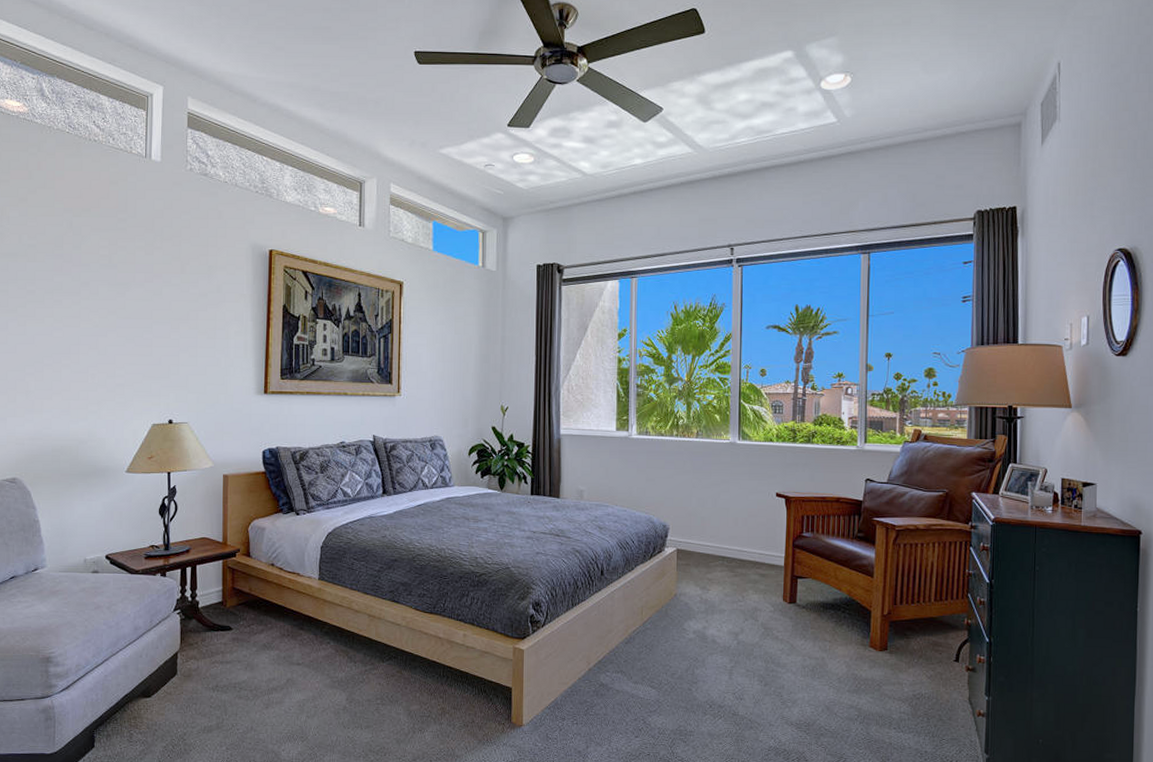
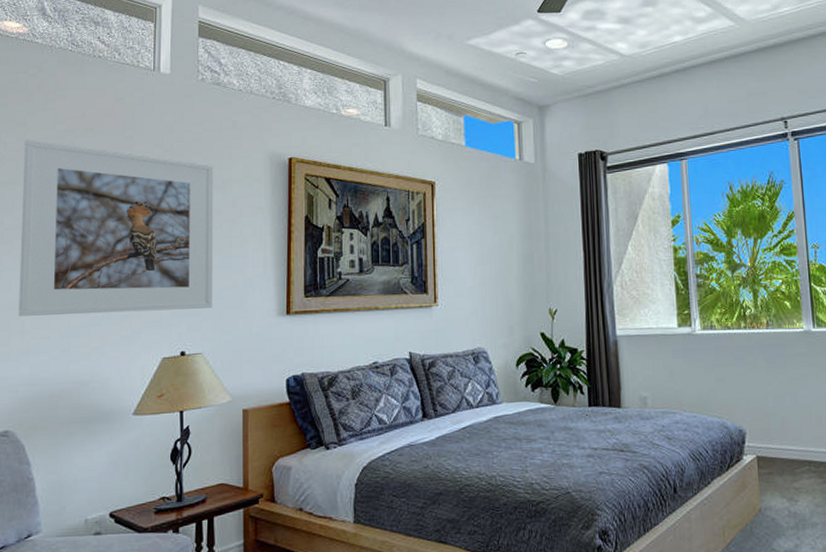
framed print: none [23,215,200,383] -> present [18,139,214,316]

